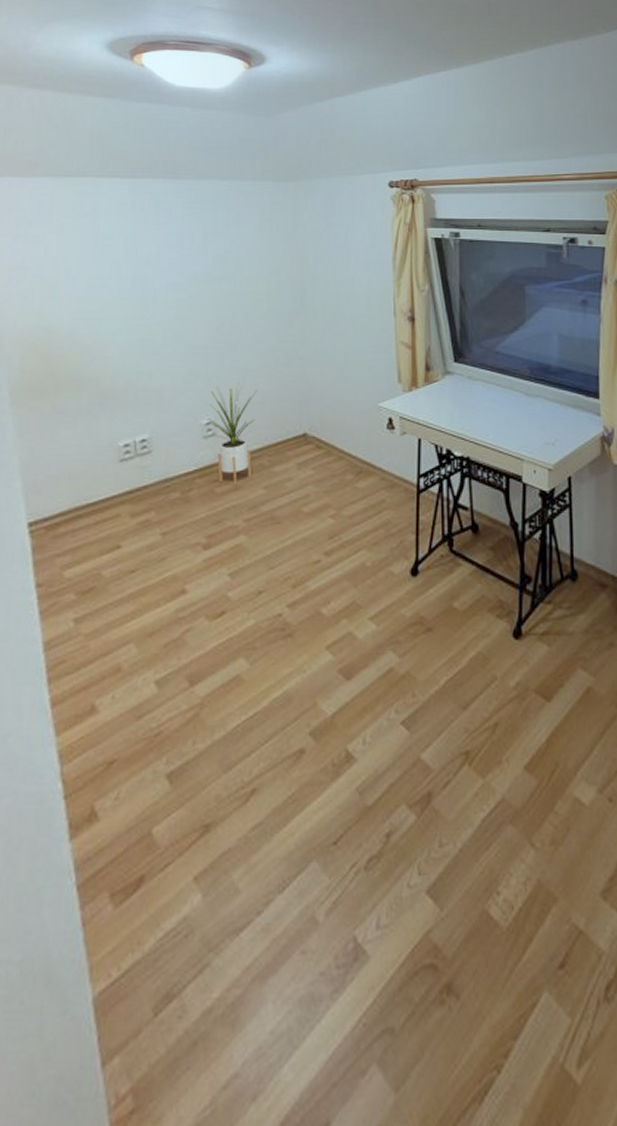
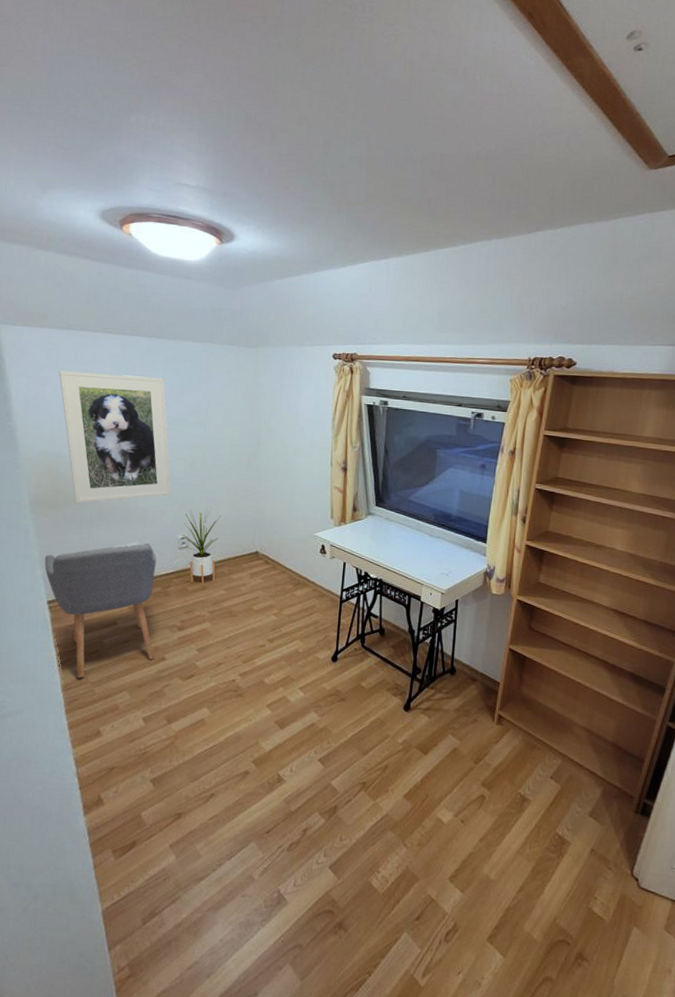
chair: none [25,433,174,630] -> present [44,543,156,678]
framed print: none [53,225,193,388] -> present [59,370,172,503]

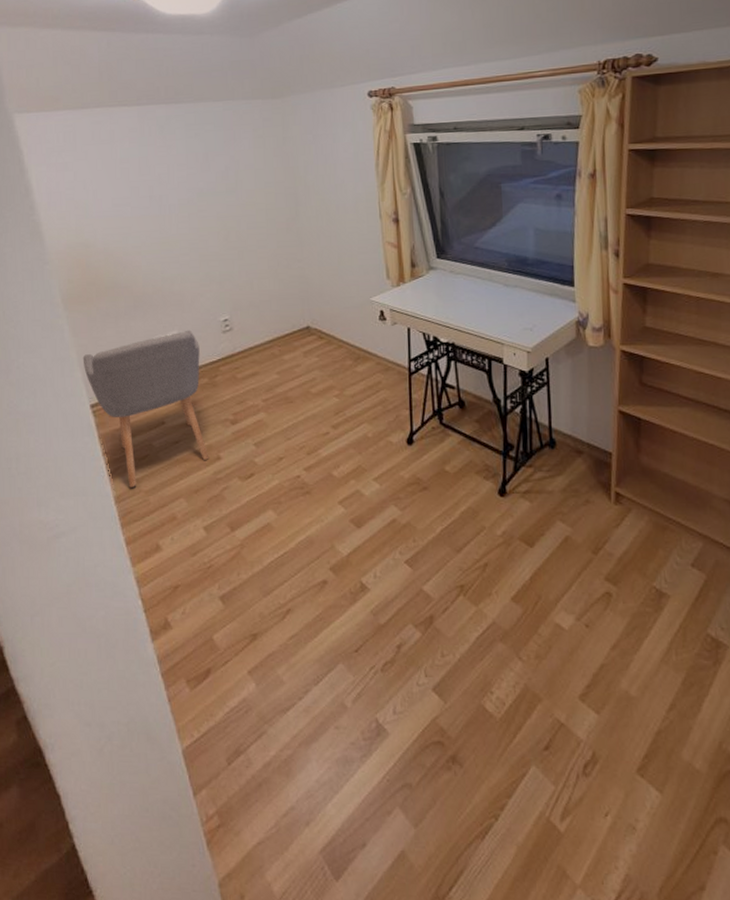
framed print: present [59,370,172,503] -> none [78,146,208,294]
house plant: present [182,509,221,586] -> none [224,284,266,372]

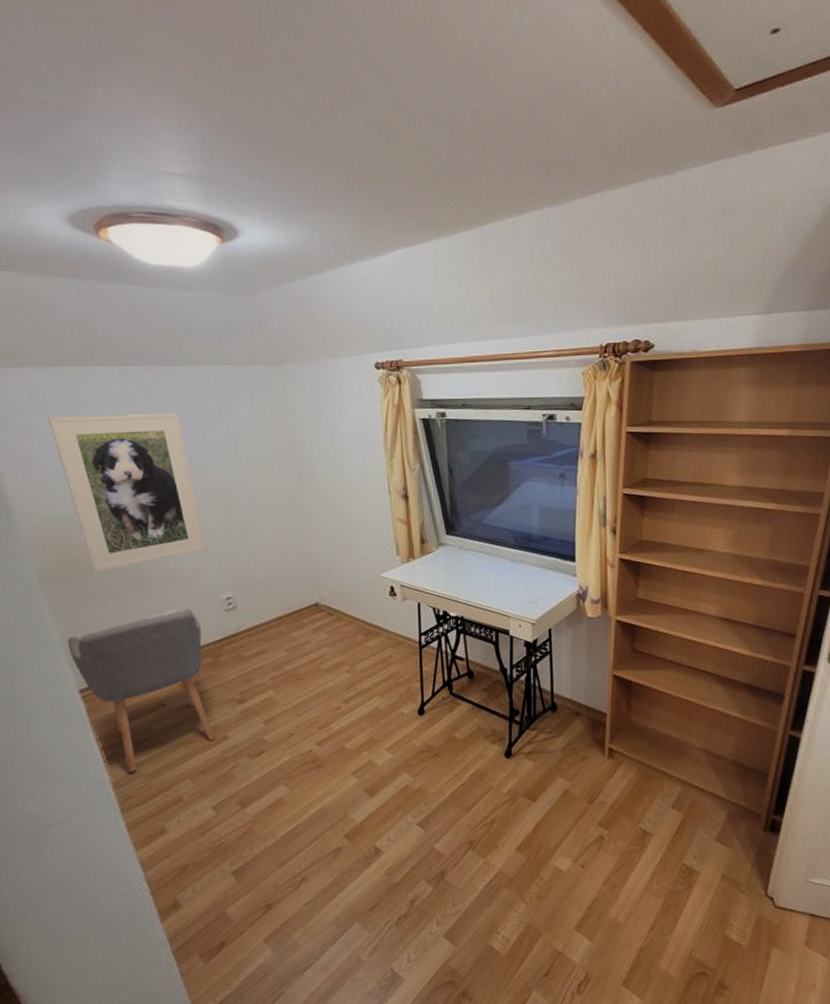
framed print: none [78,146,208,294] -> present [48,413,207,572]

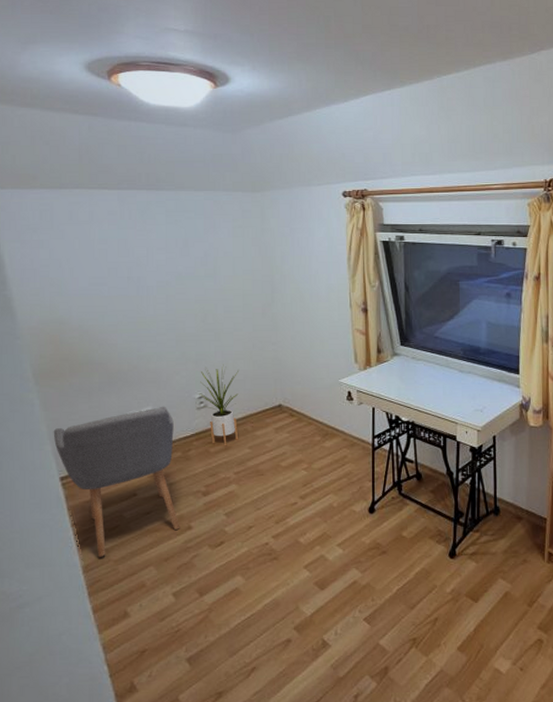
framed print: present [48,413,207,572] -> none [54,231,184,370]
house plant: none [226,561,274,650] -> present [199,364,239,446]

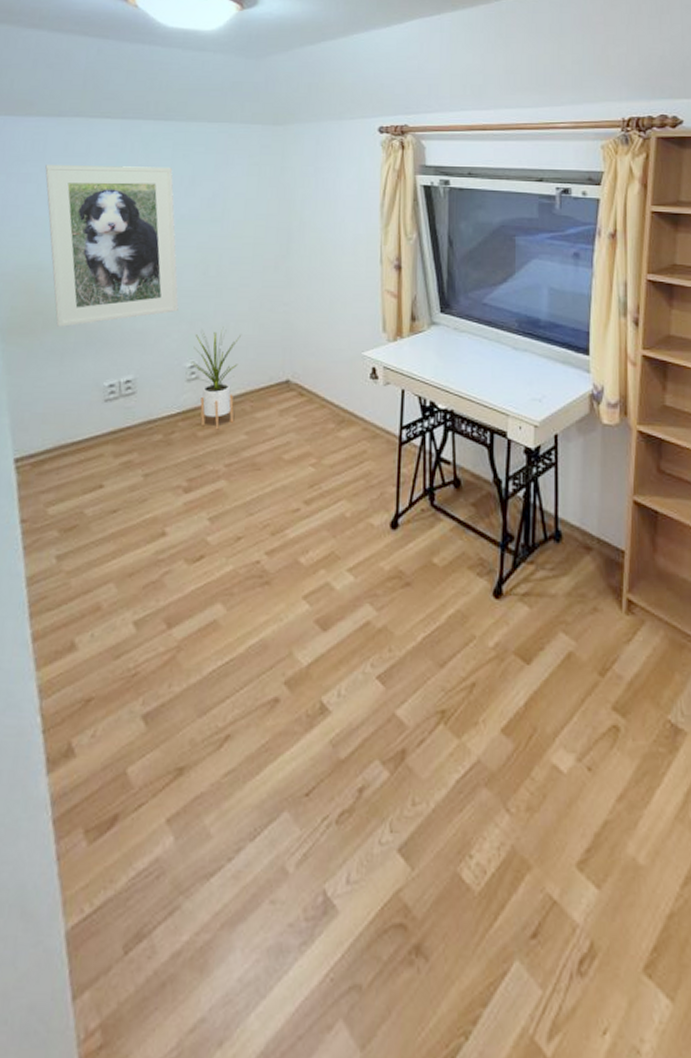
chair: present [53,406,180,557] -> none [13,375,158,566]
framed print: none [54,231,184,370] -> present [45,165,179,327]

